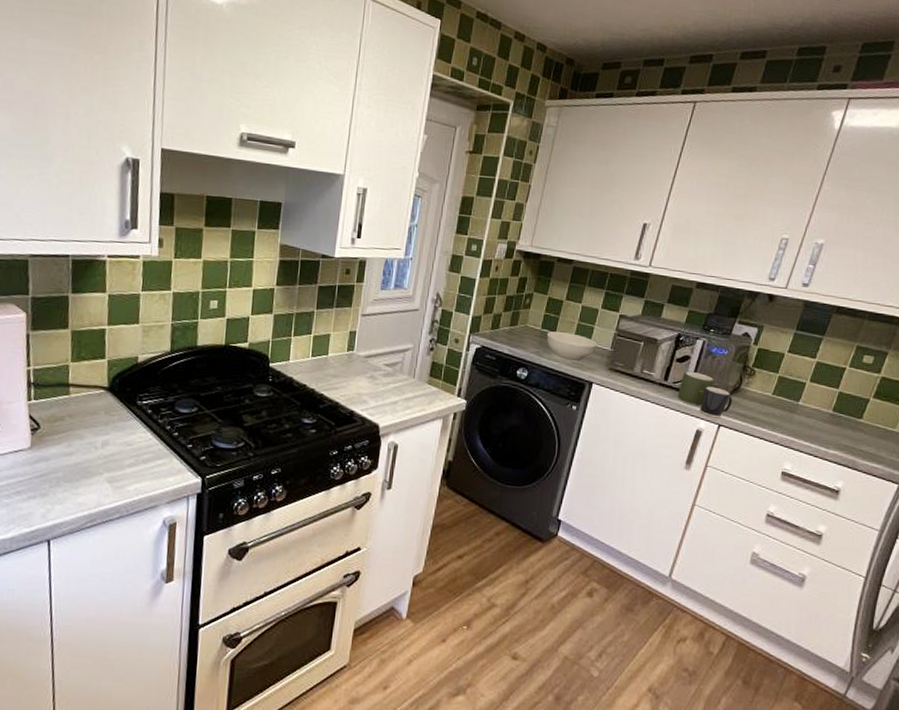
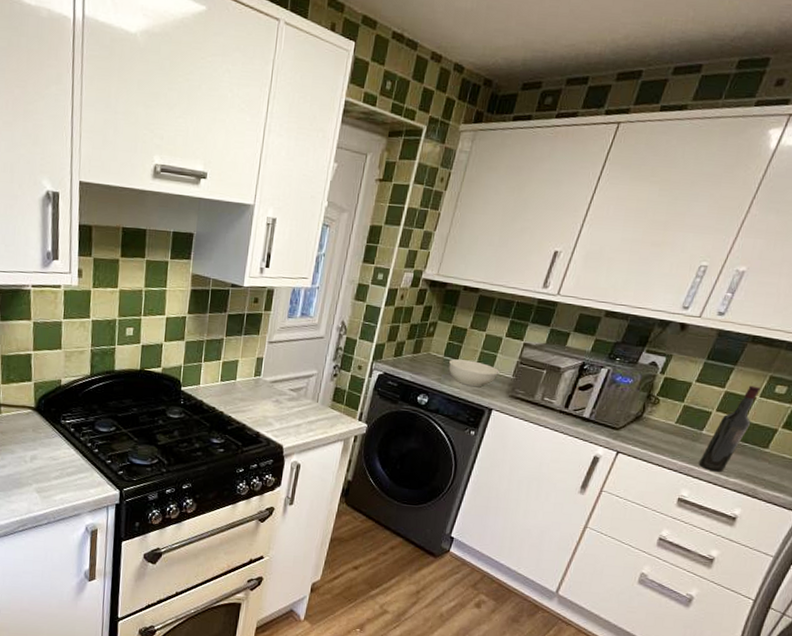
mug: present [678,370,718,407] -> none [577,399,620,434]
mug: present [700,386,732,419] -> none [599,414,633,446]
wine bottle: none [798,356,849,444] -> present [698,385,761,472]

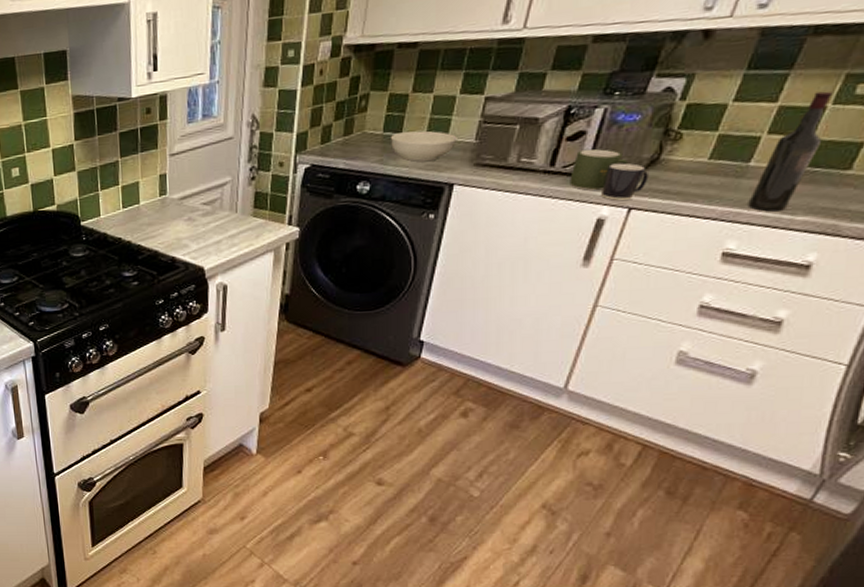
mug: none [577,399,620,434] -> present [570,148,627,191]
mug: none [599,414,633,446] -> present [601,163,648,201]

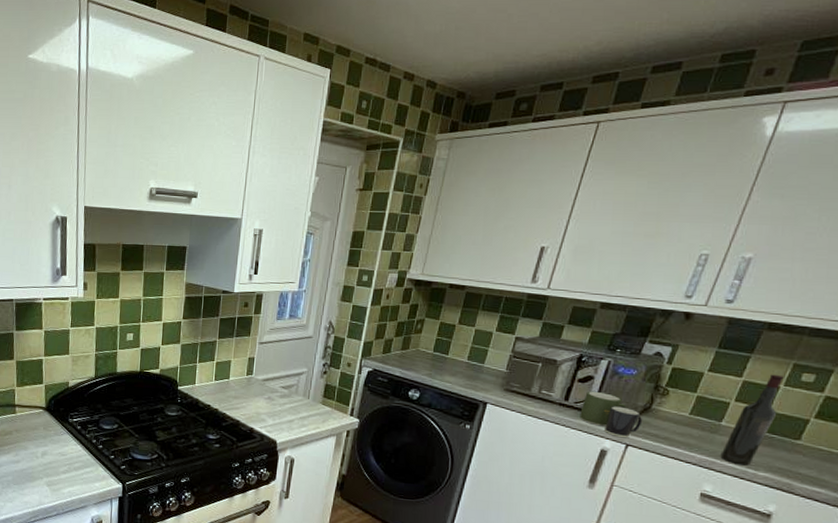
bowl: present [391,130,457,162] -> none [439,354,492,382]

